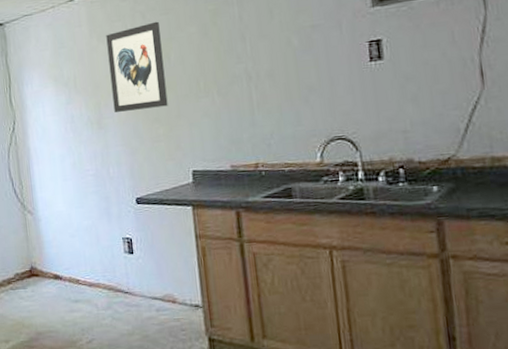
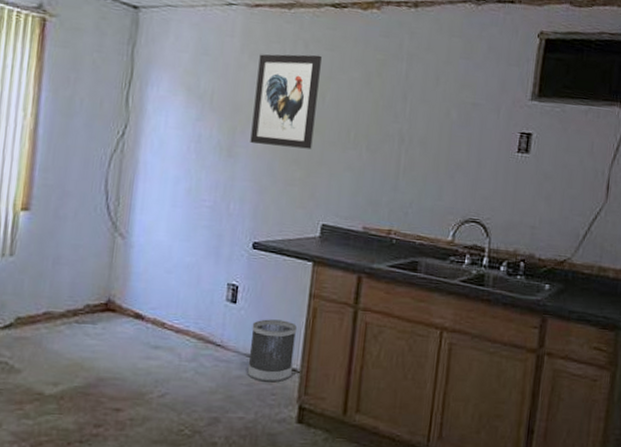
wastebasket: none [151,262,196,320] -> present [247,319,298,382]

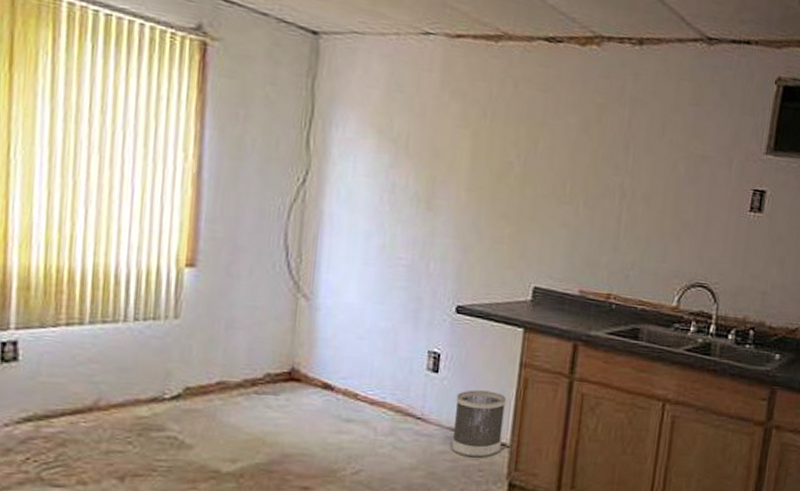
wall art: present [250,54,322,149] -> none [452,92,534,203]

